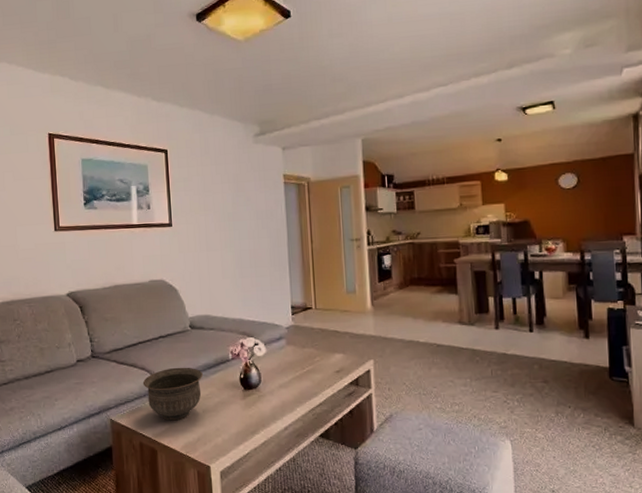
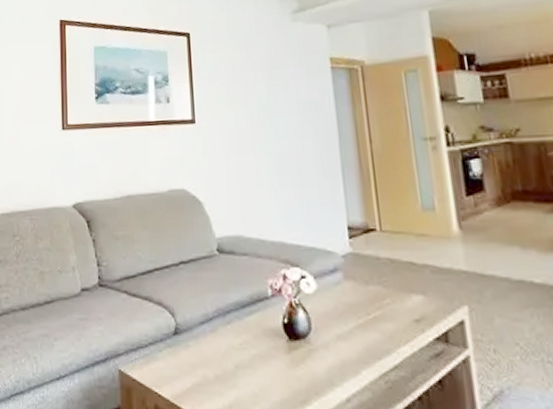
bowl: present [142,367,203,421] -> none [159,304,235,378]

